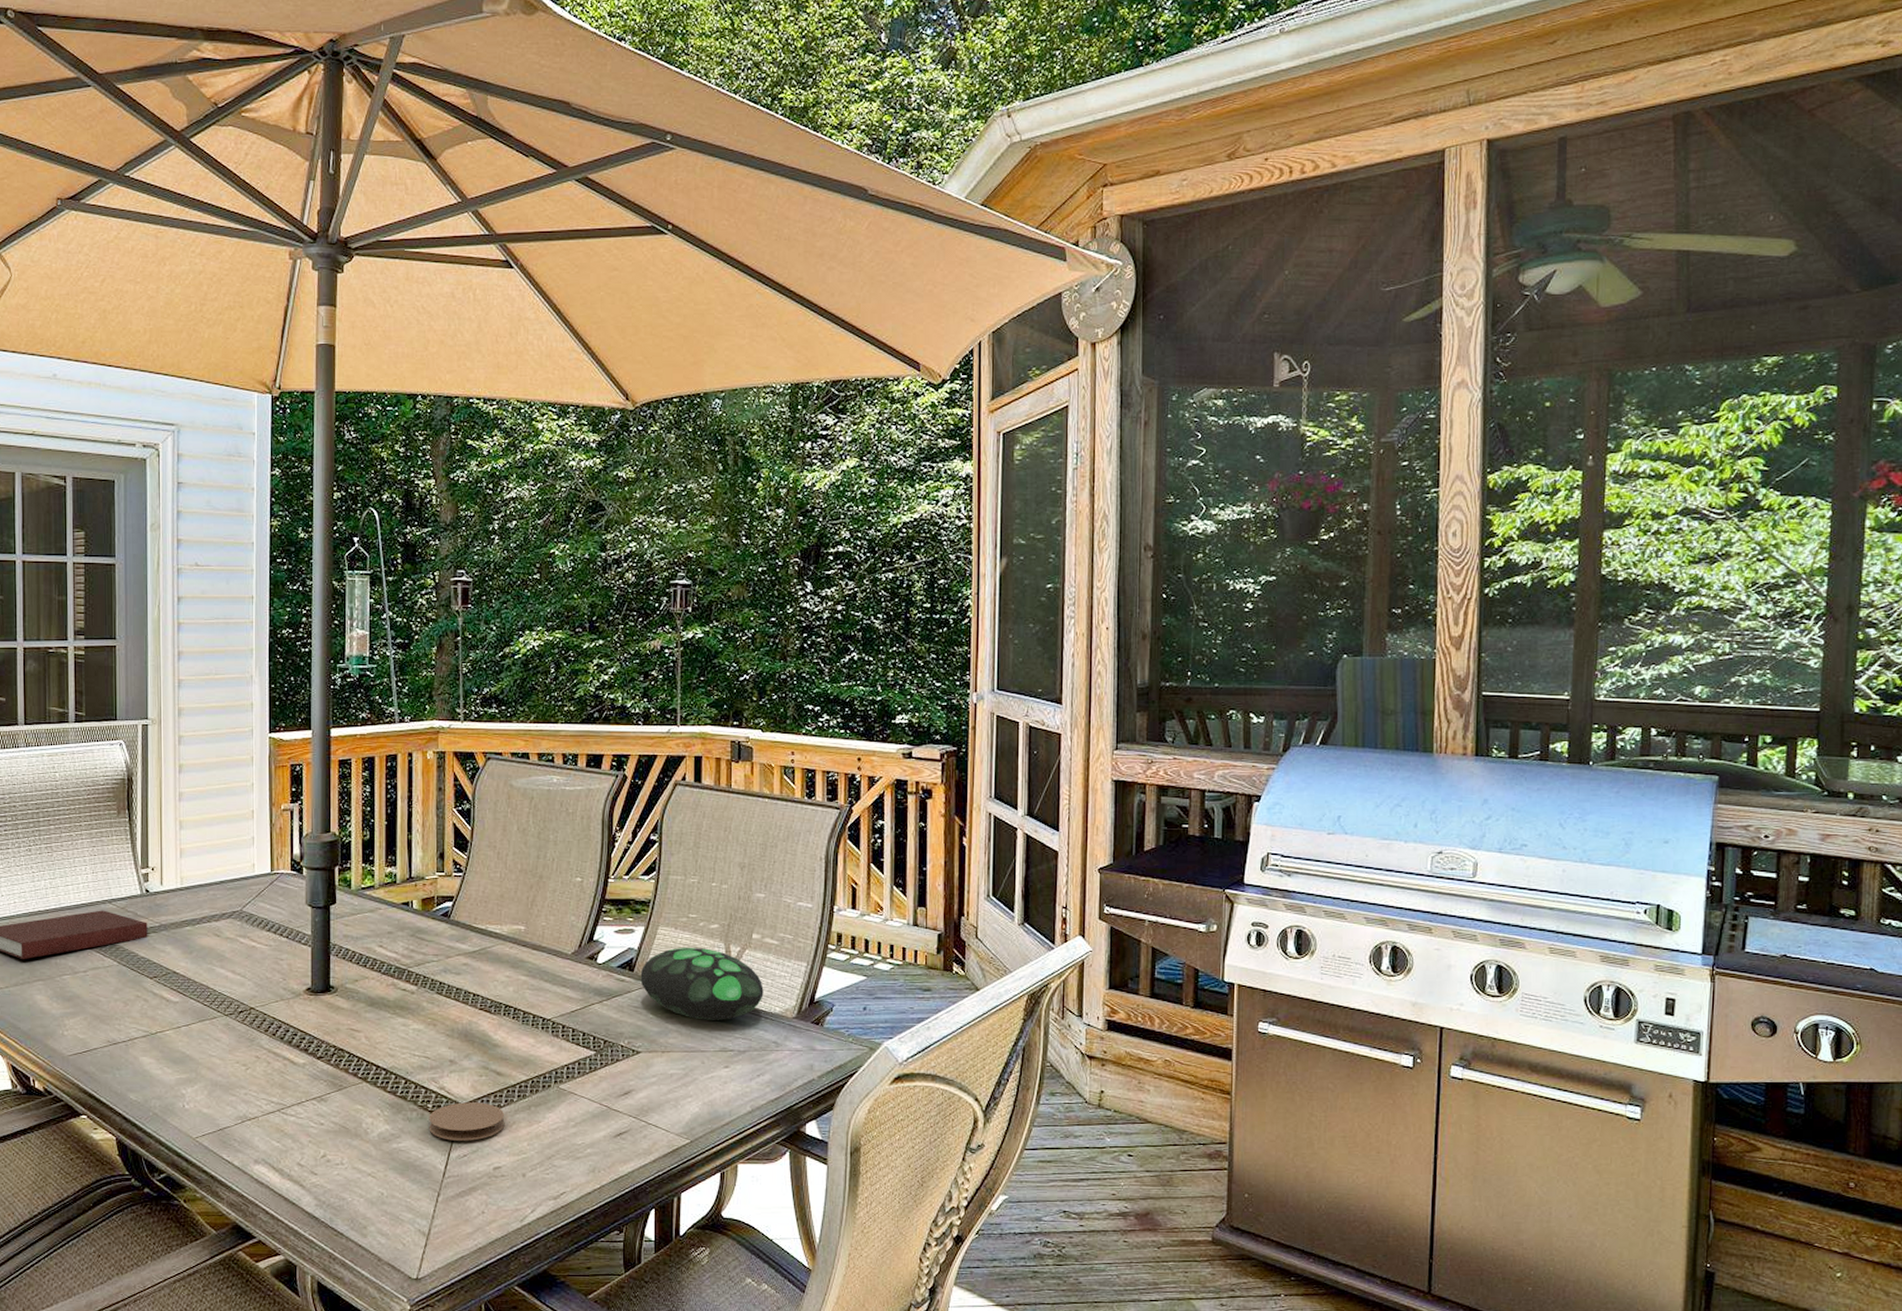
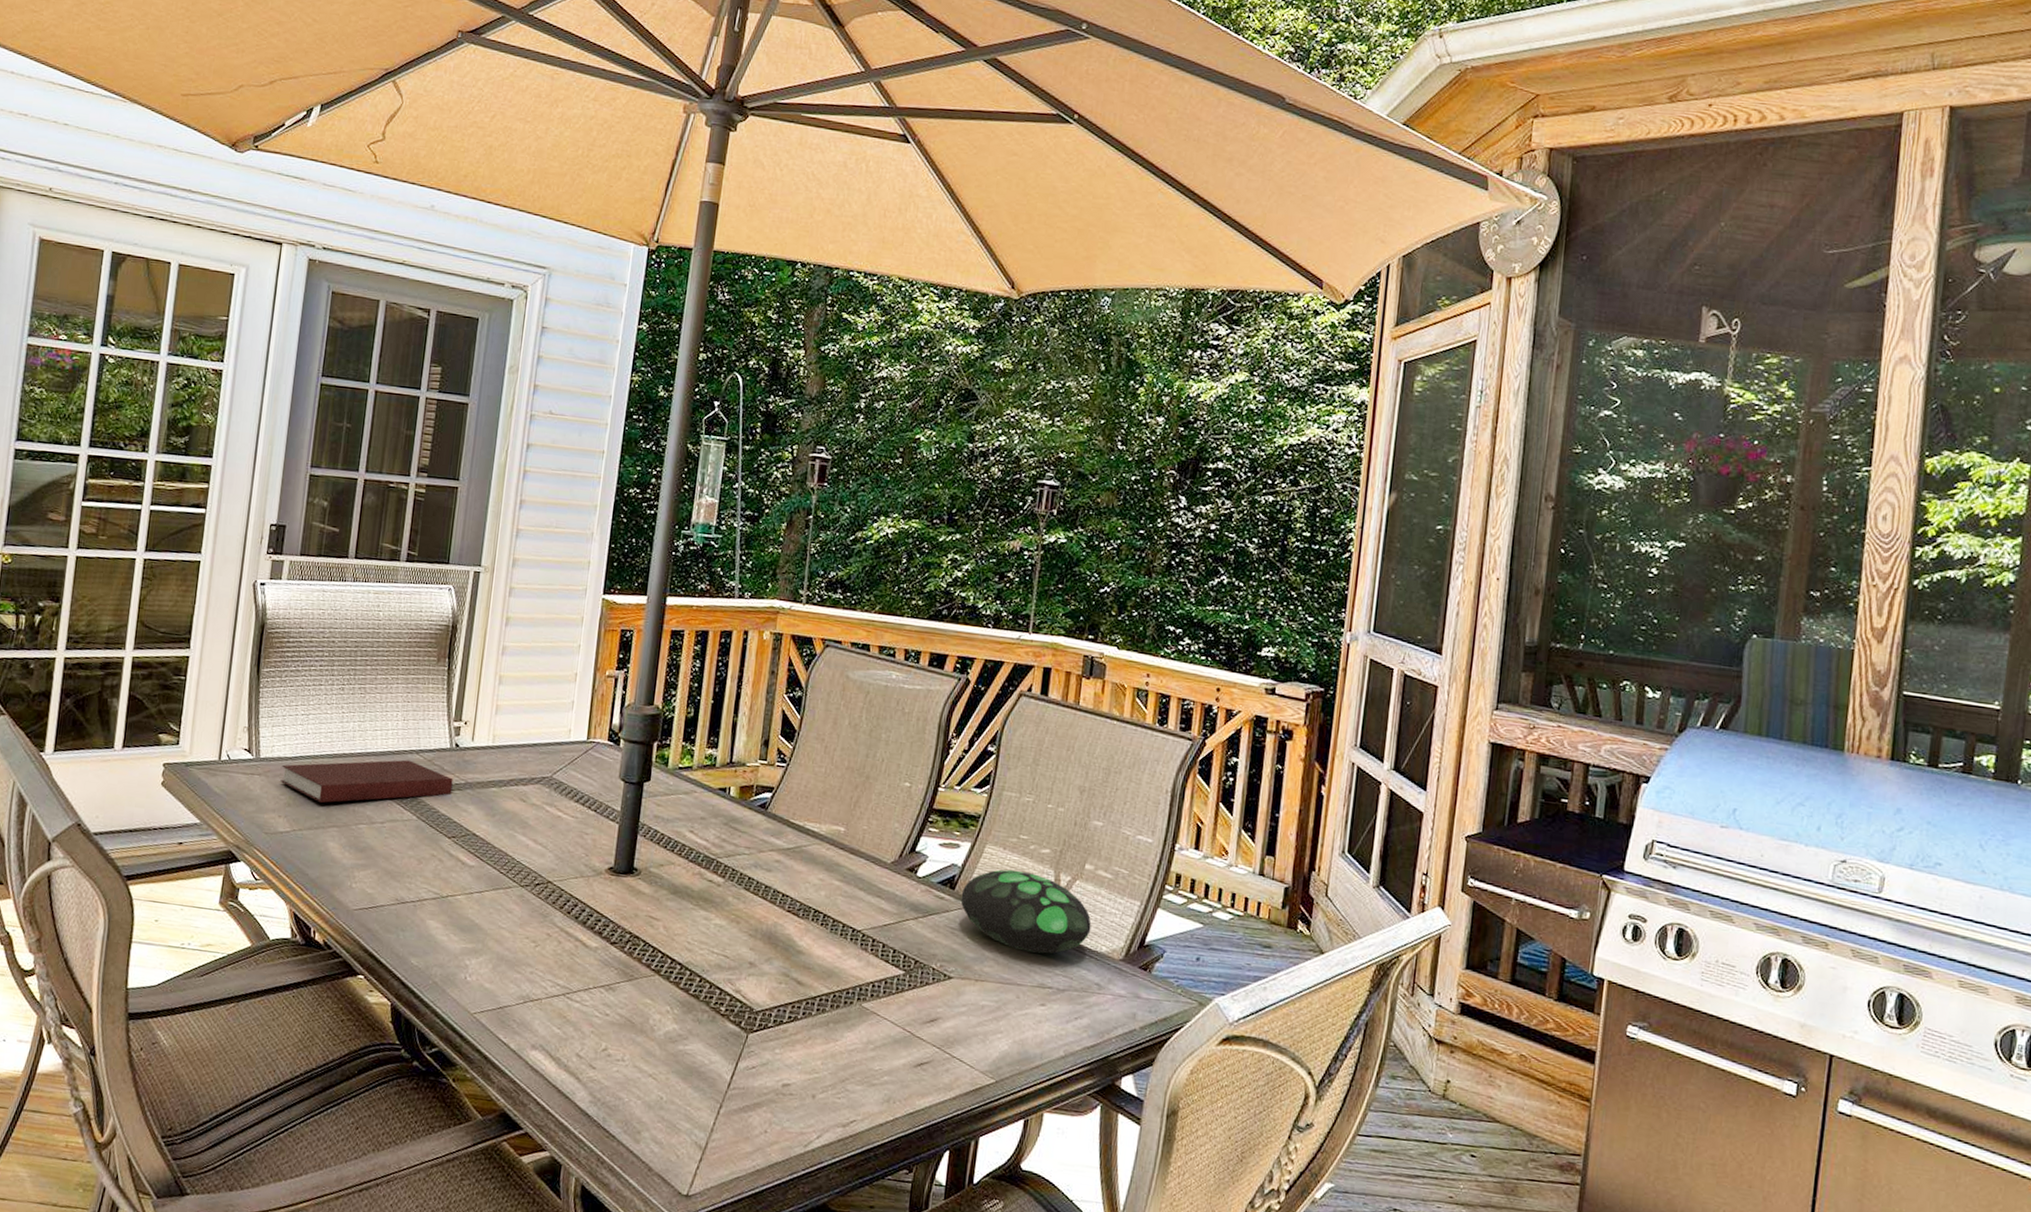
coaster: present [429,1102,505,1141] -> none [719,1009,801,1053]

